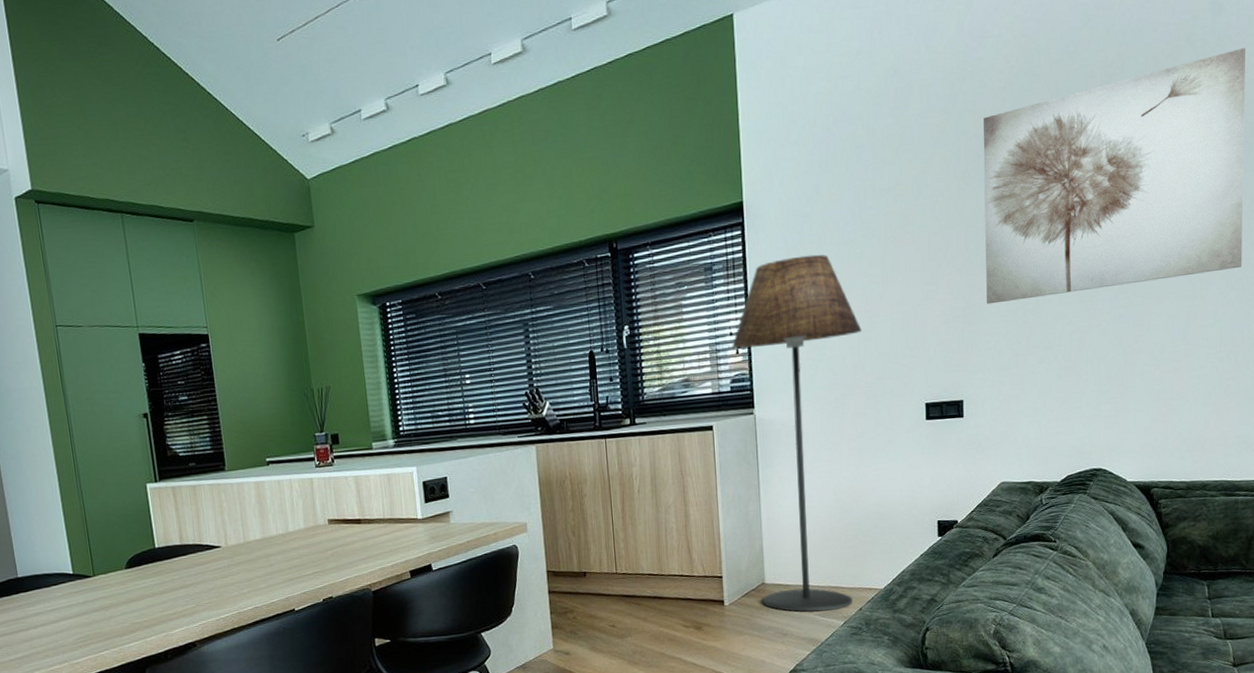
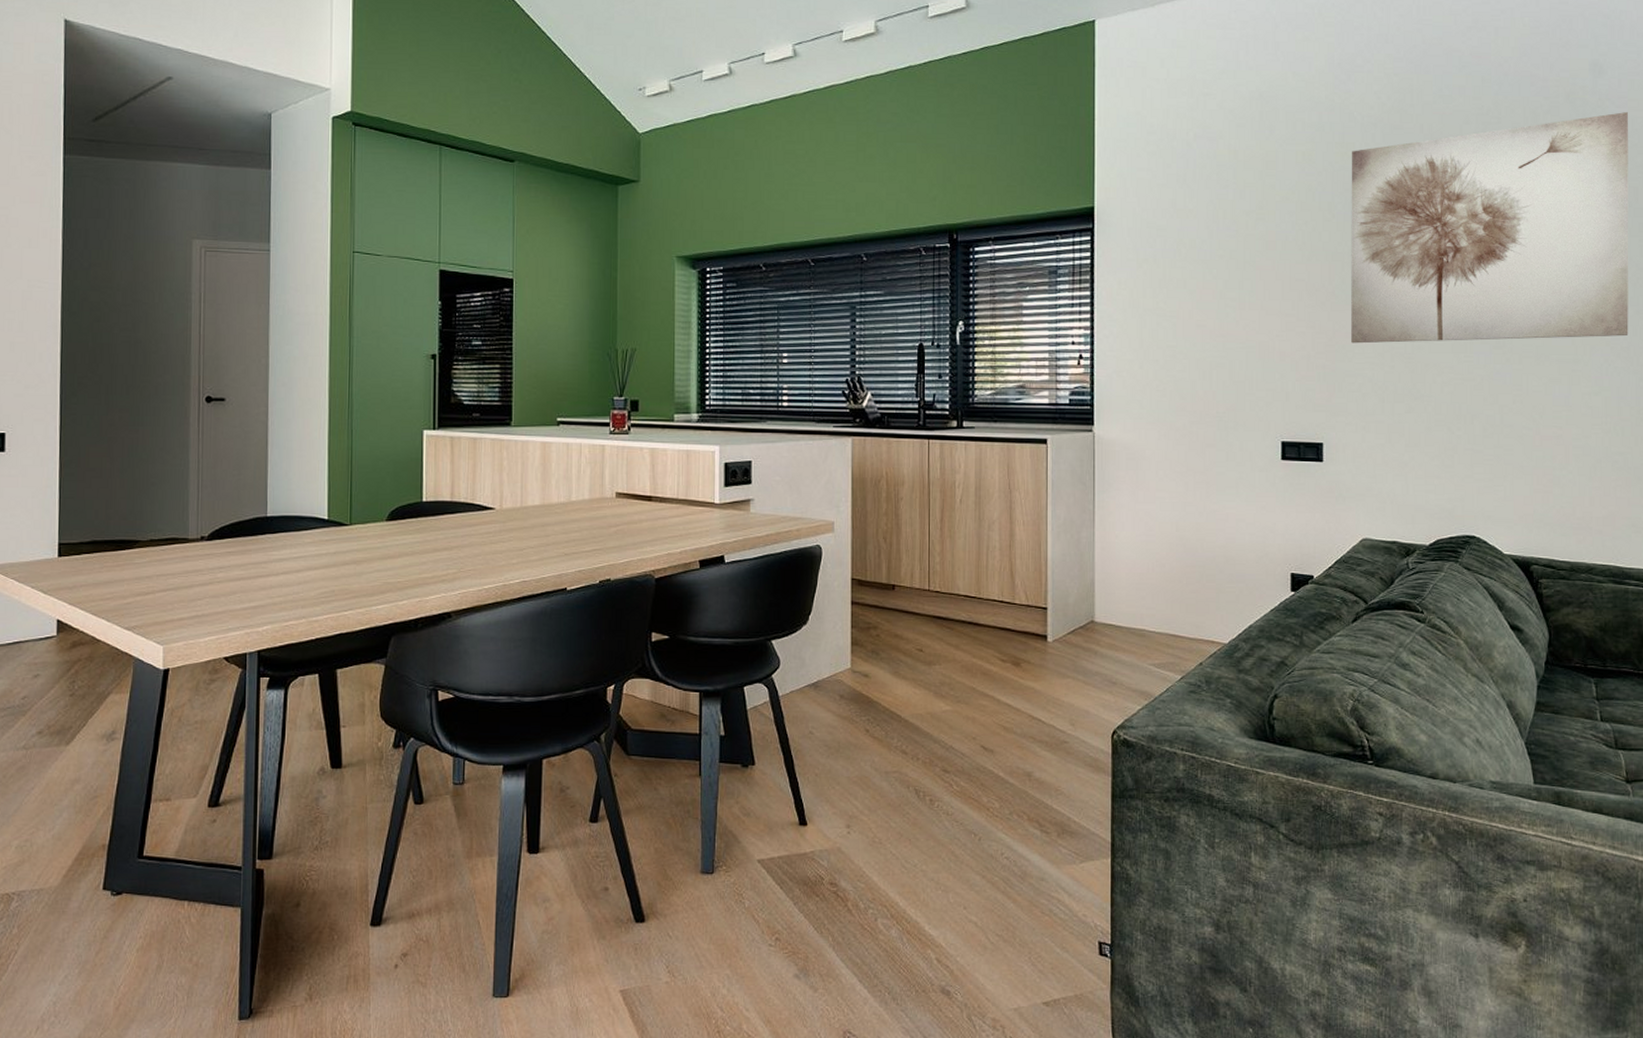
floor lamp: present [732,254,862,612] -> none [1073,270,1215,661]

